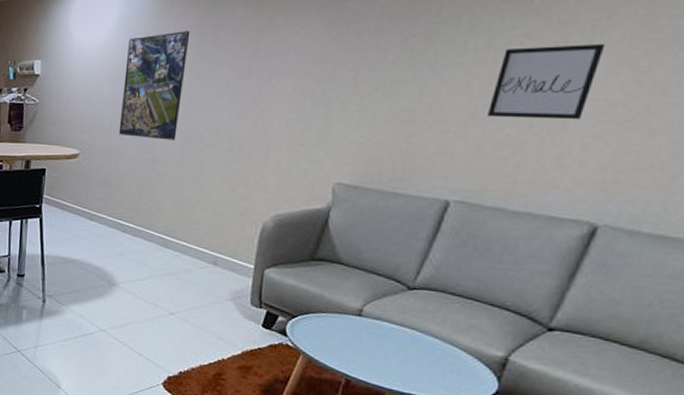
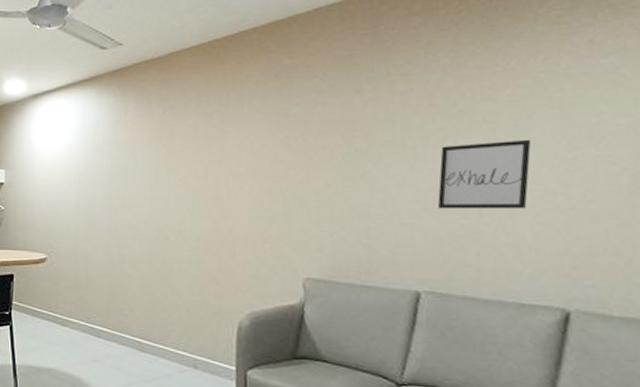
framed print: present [118,30,191,140] -> none [85,138,146,241]

